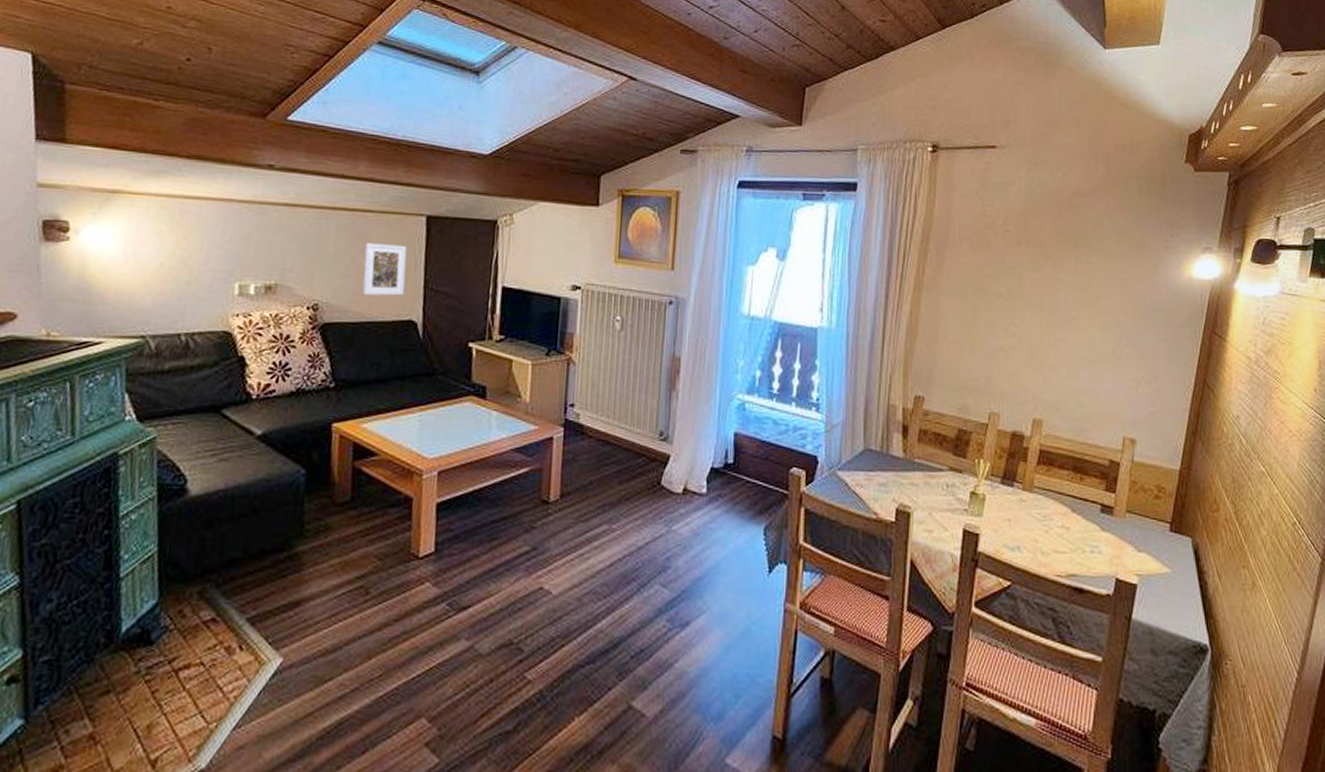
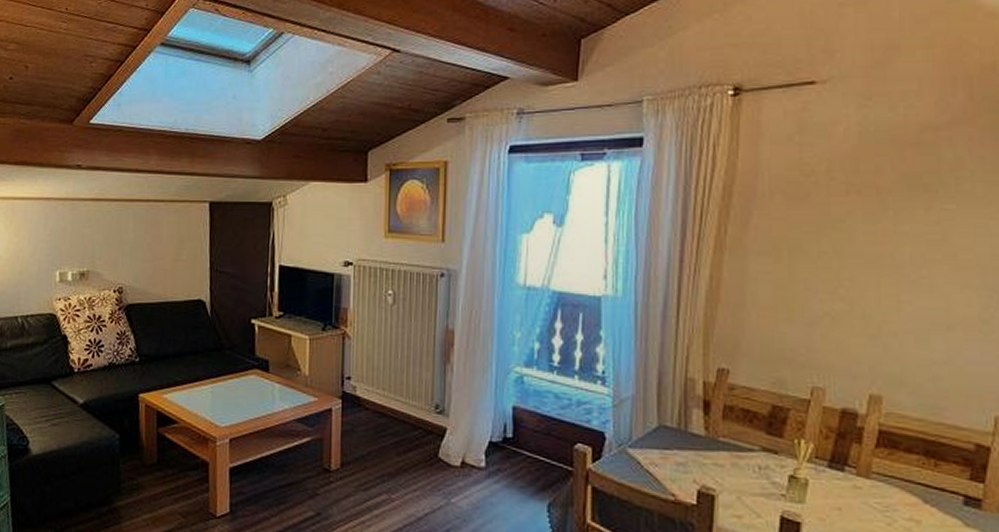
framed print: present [362,243,408,296] -> none [158,230,194,279]

